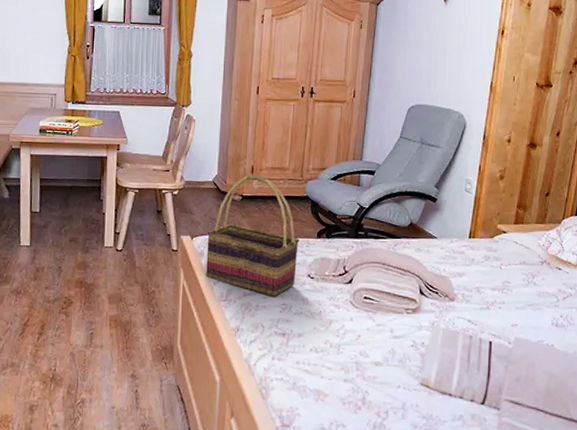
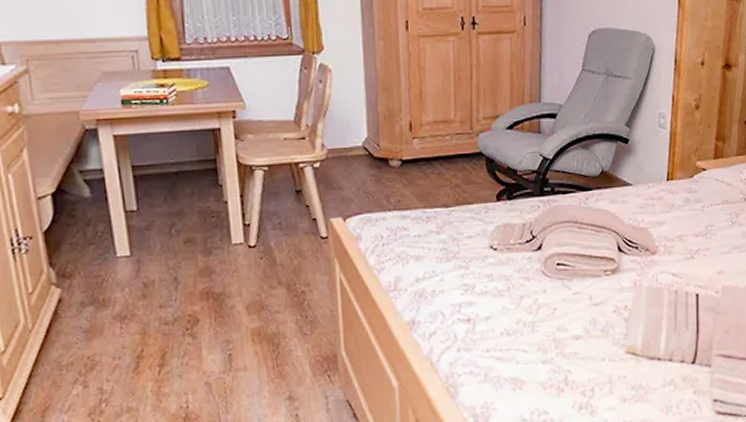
woven basket: present [206,174,300,297] -> none [363,131,477,278]

